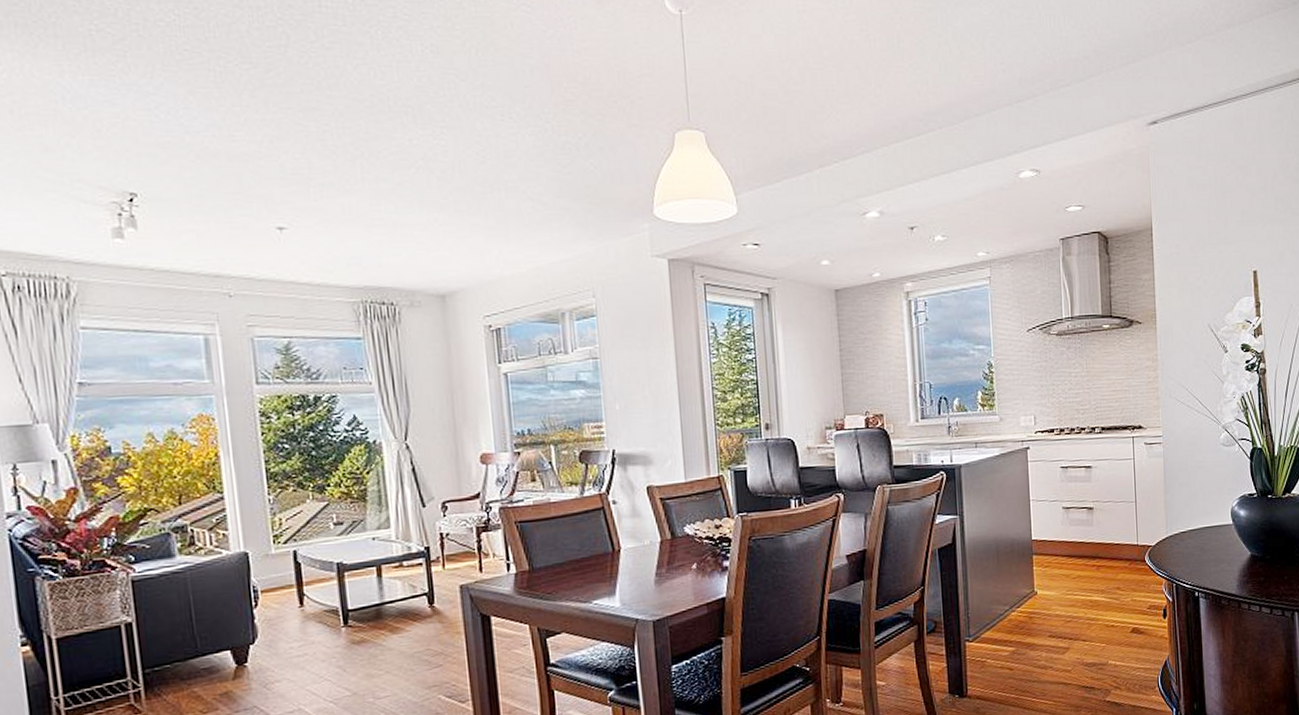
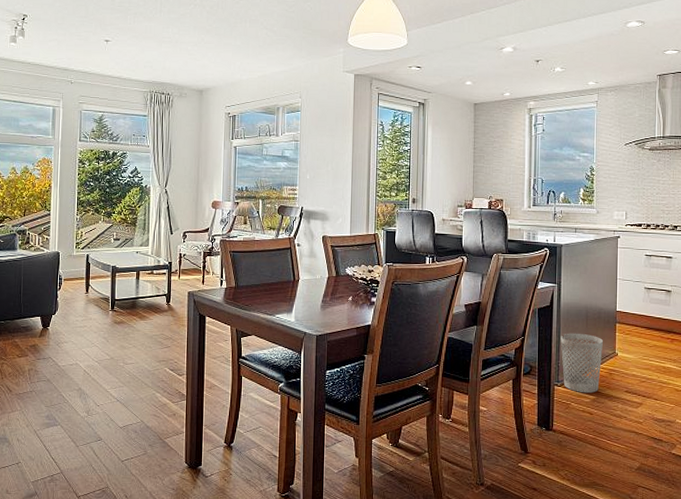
wastebasket: none [968,573,1019,646] -> present [560,333,603,394]

